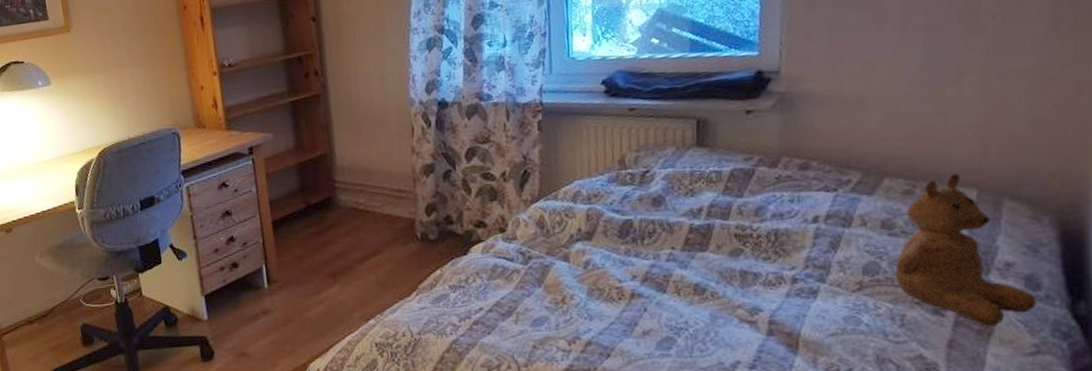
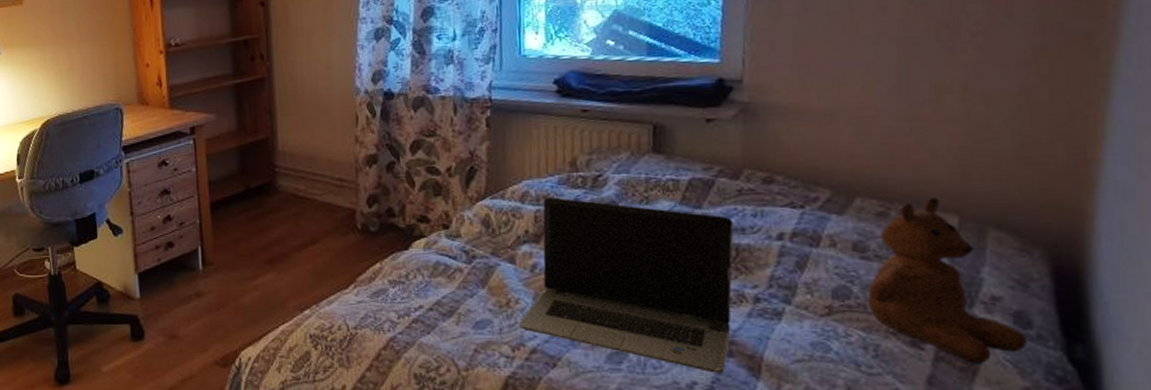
laptop computer: none [573,195,773,352] -> present [518,197,734,373]

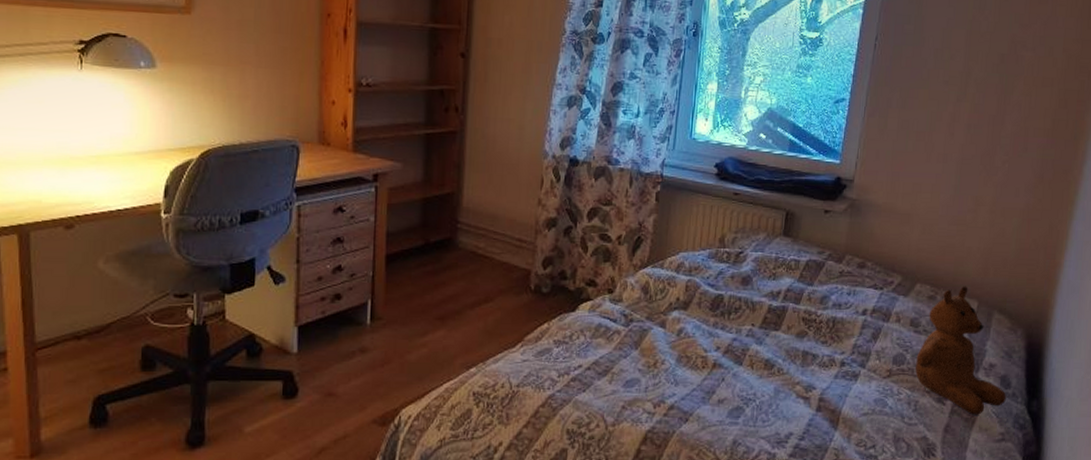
laptop computer: present [518,197,734,373] -> none [661,269,834,425]

